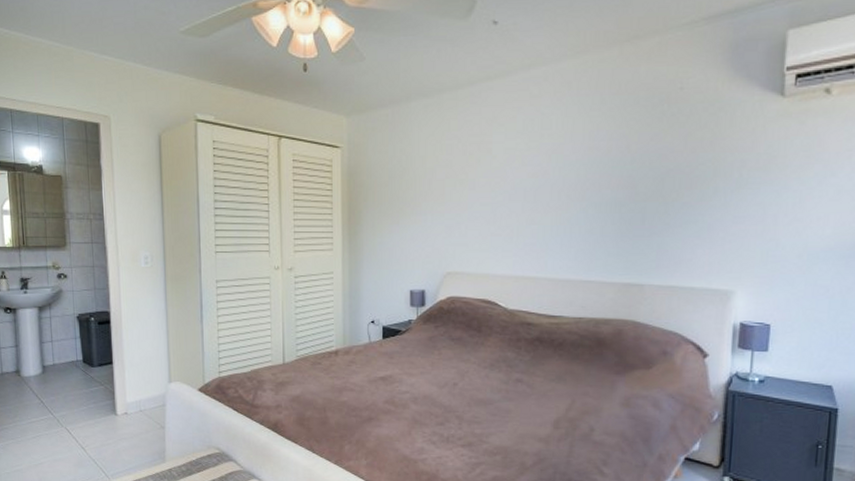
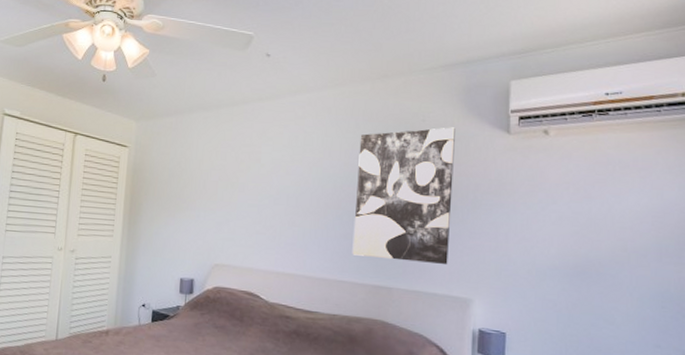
wall art: none [599,94,719,256] -> present [352,127,455,265]

